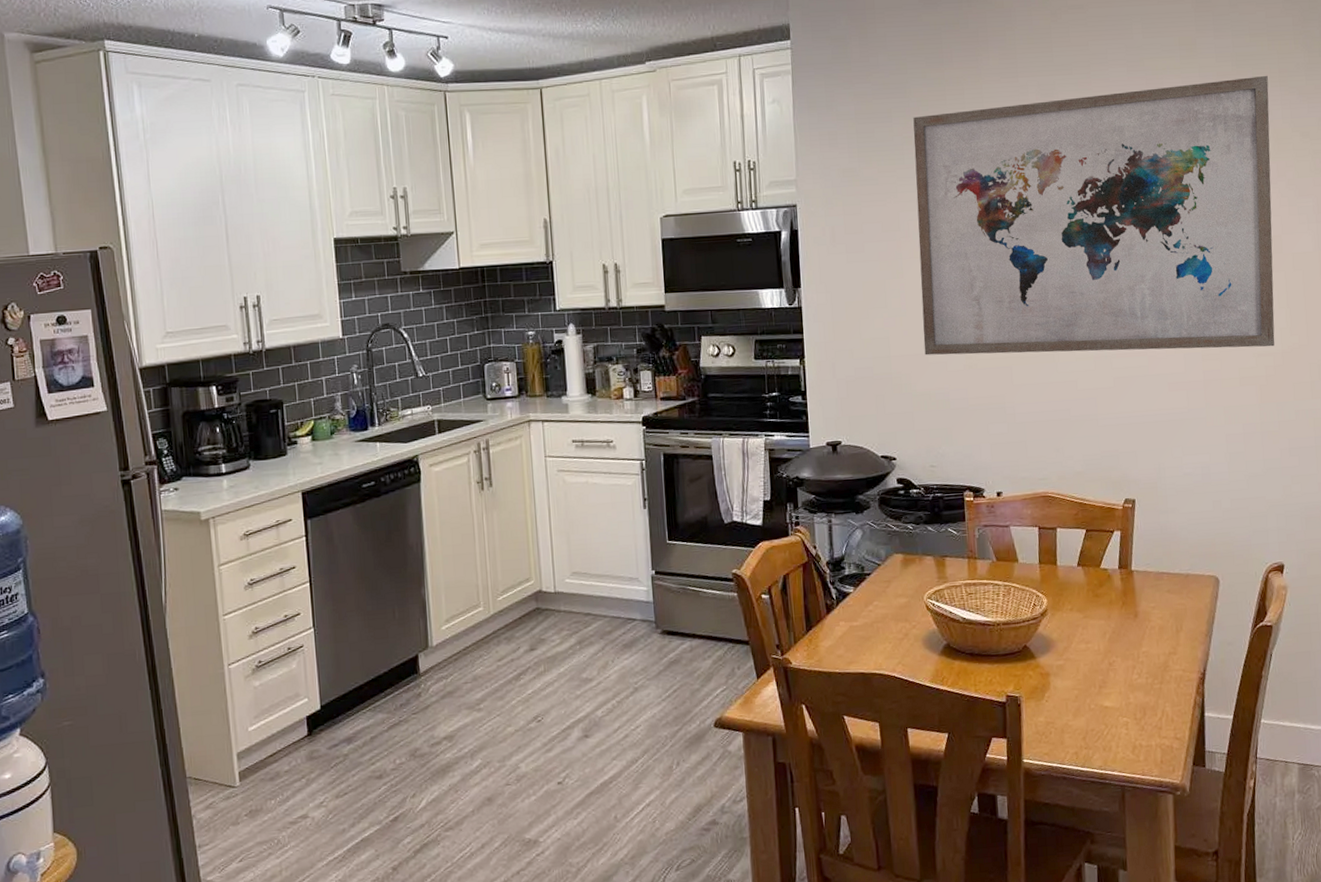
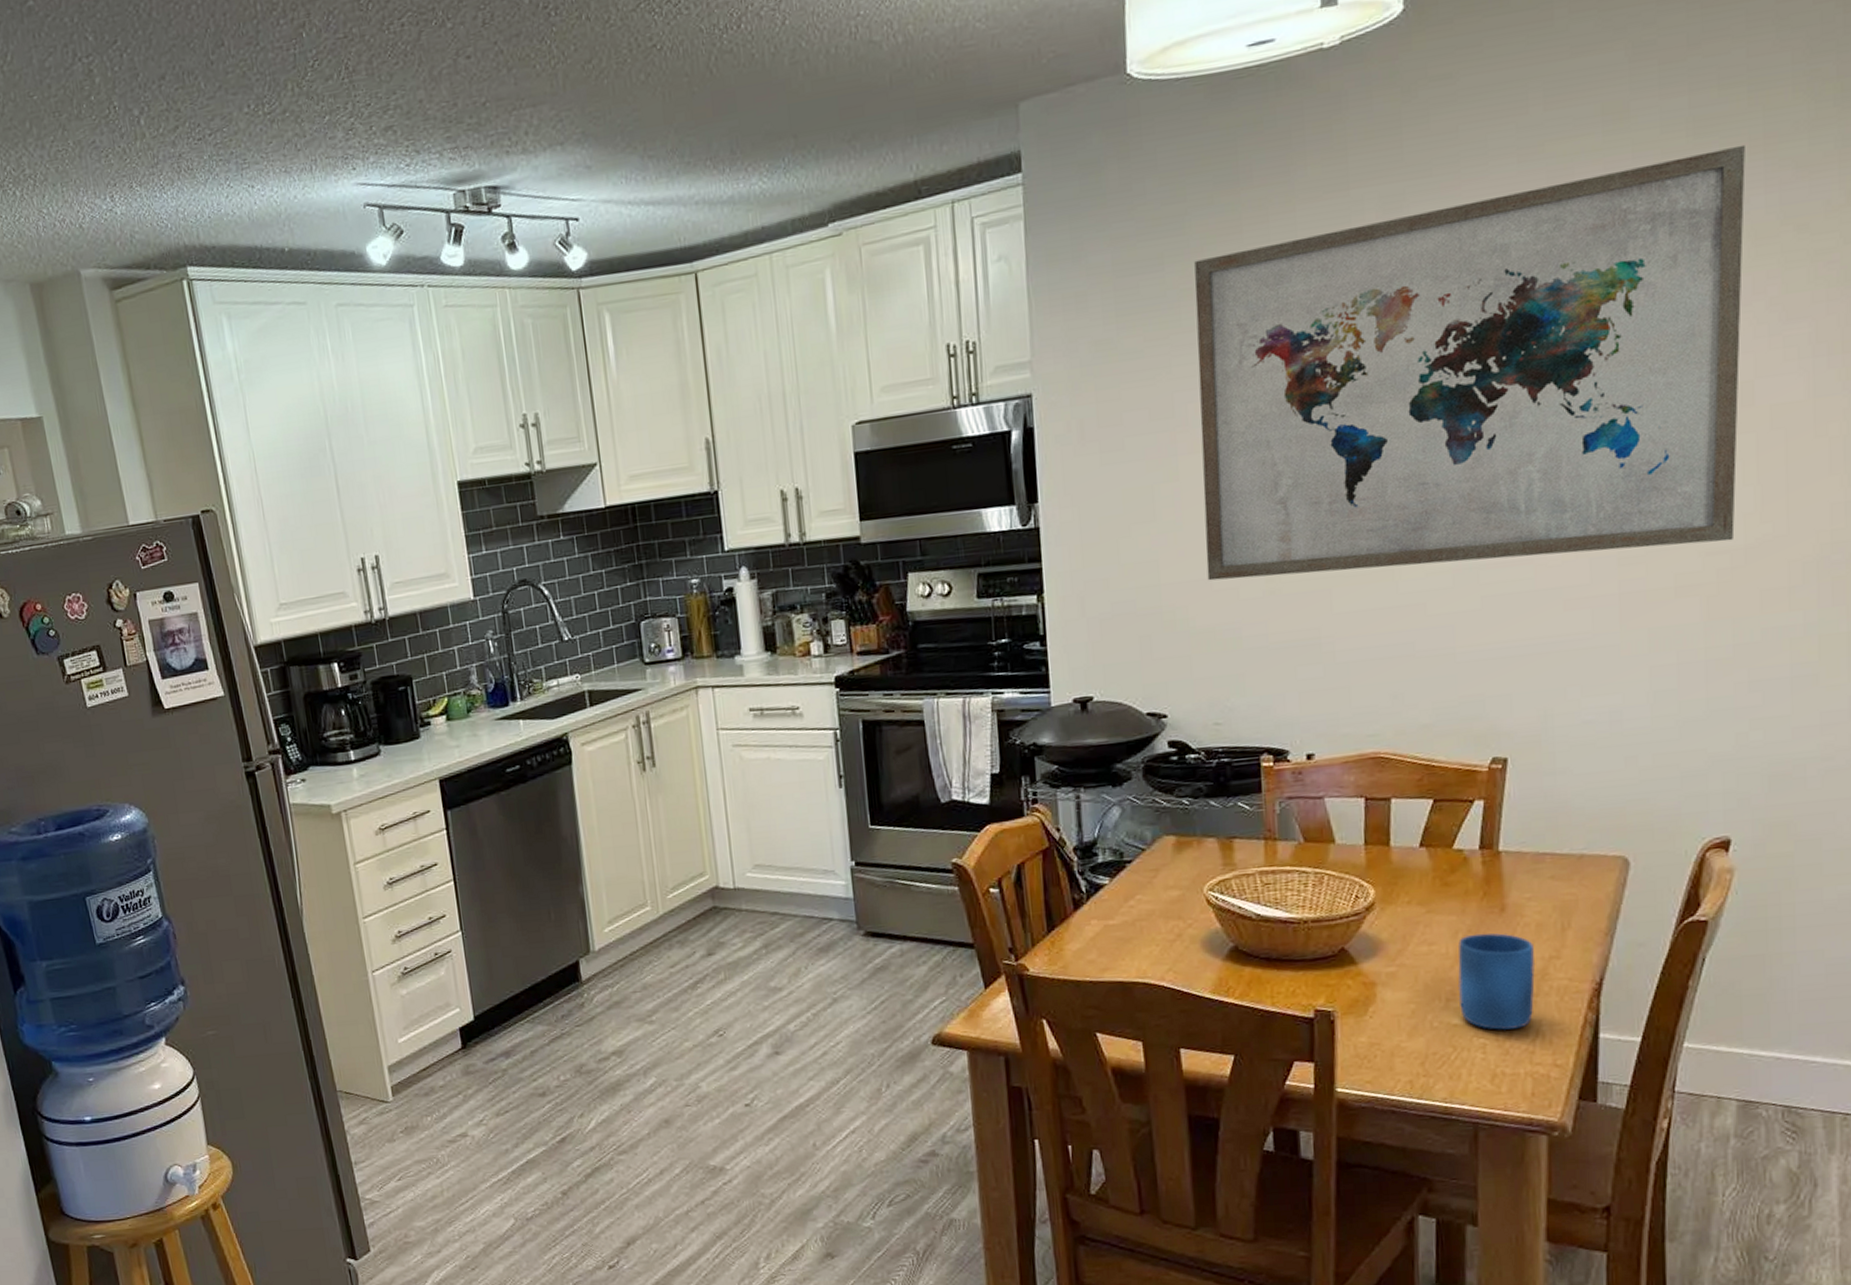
mug: none [1106,634,1160,711] -> present [1458,933,1536,1030]

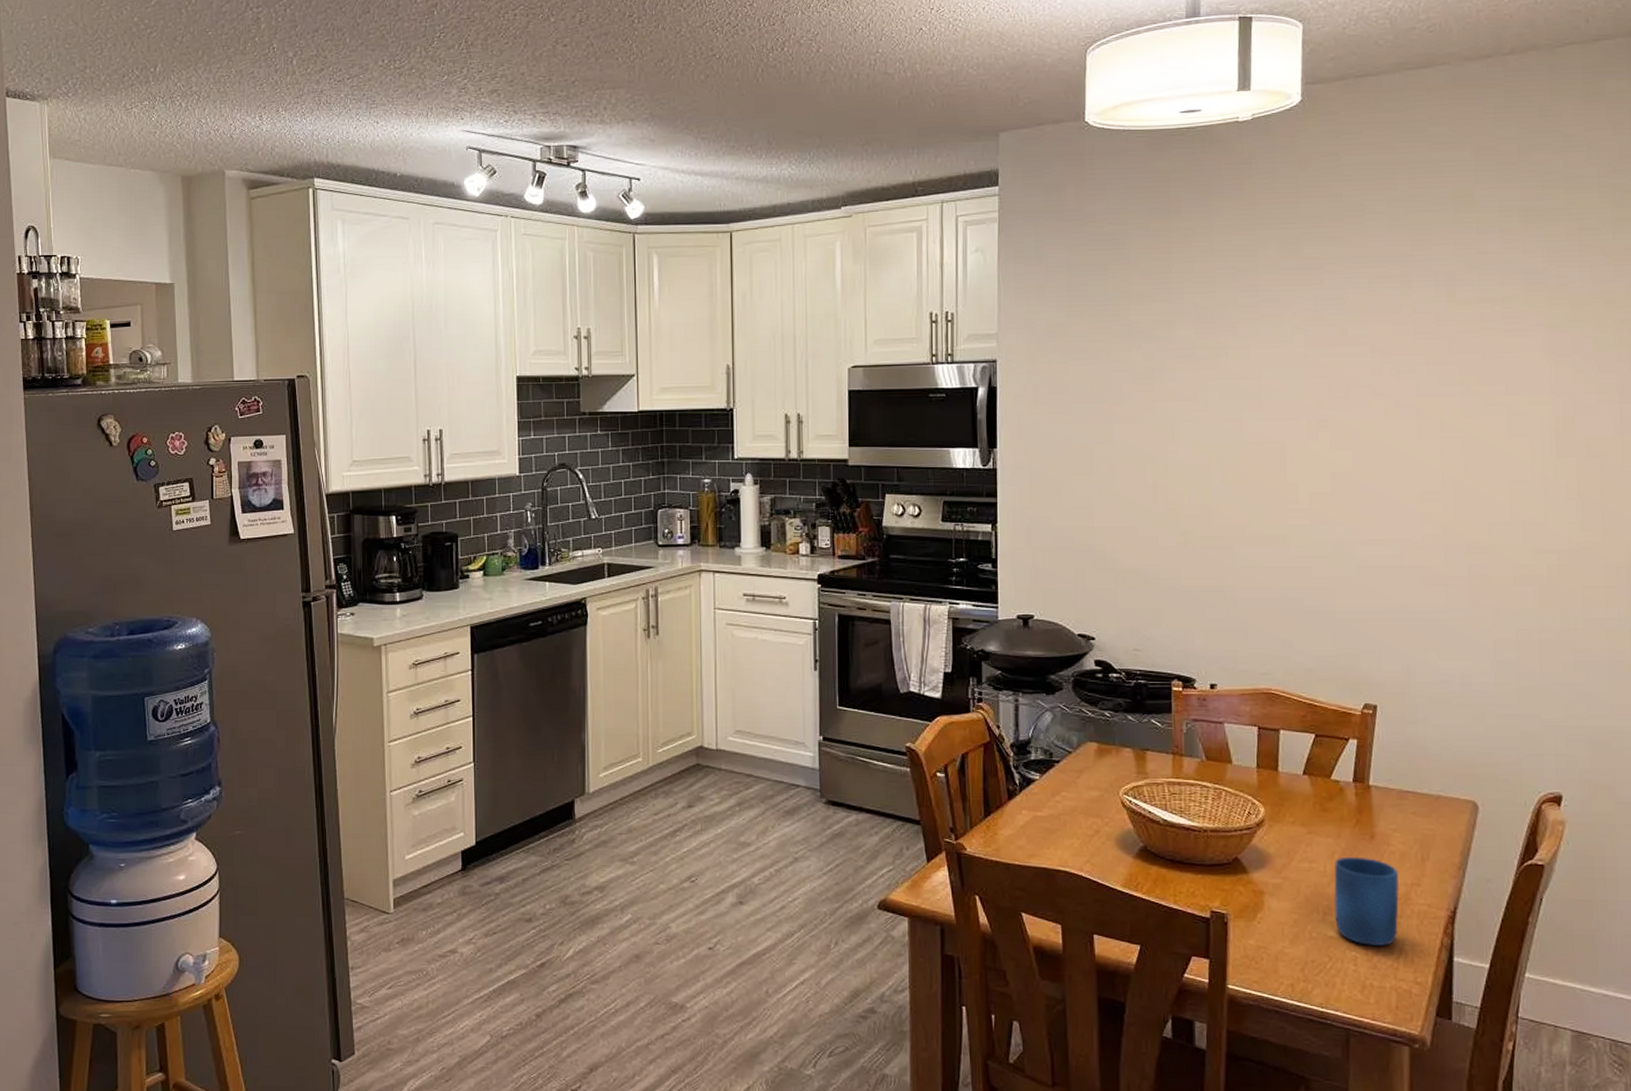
wall art: present [1194,144,1746,581] -> none [1132,233,1565,543]

